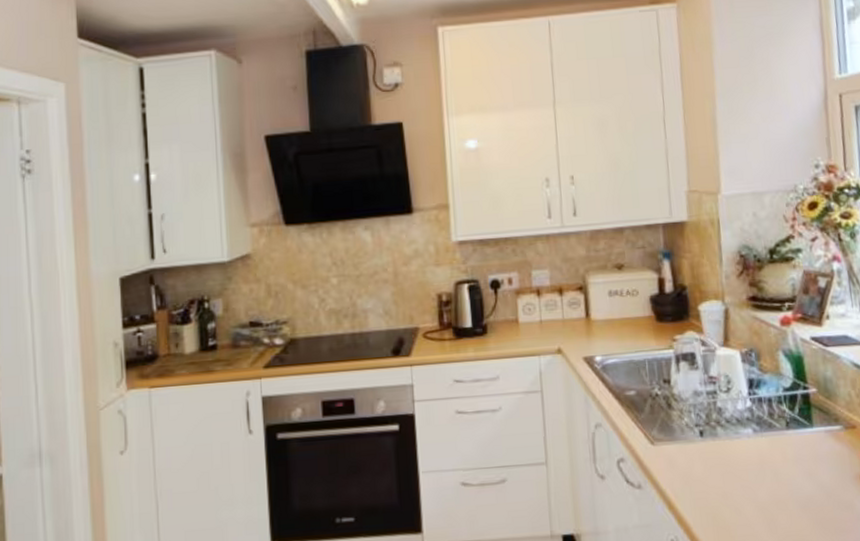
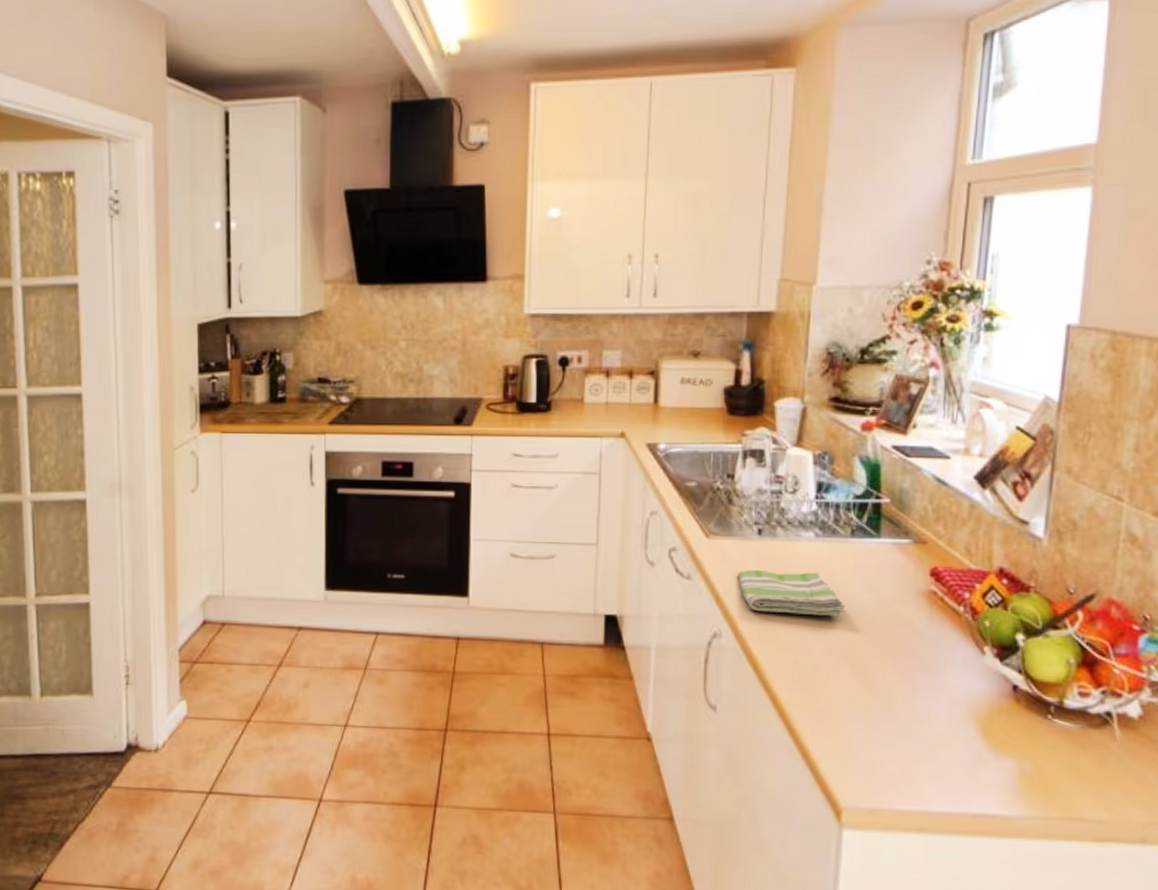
dish towel: none [686,467,792,514] -> present [737,569,846,617]

